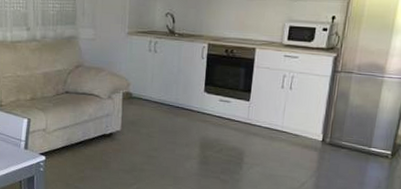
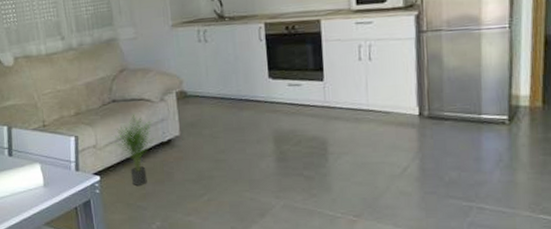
potted plant: none [62,106,99,169] -> present [114,114,155,186]

